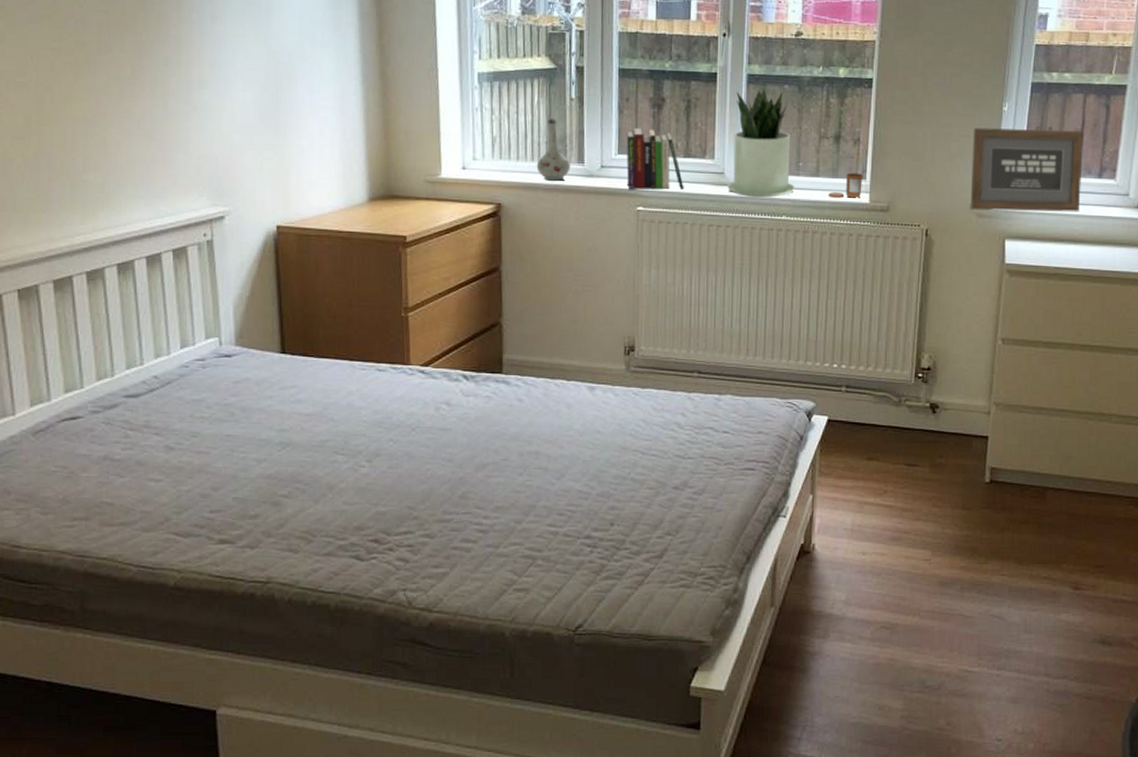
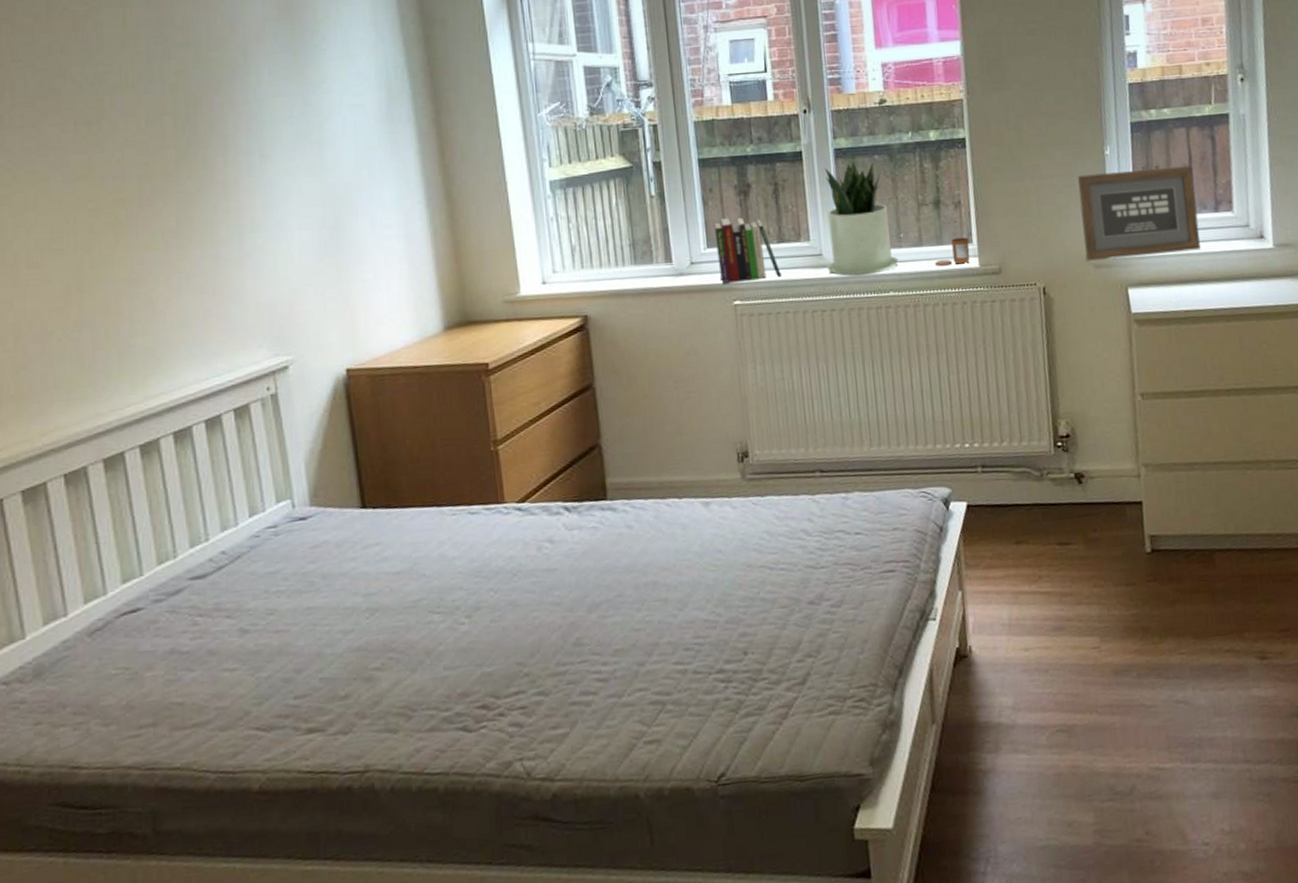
vase: present [536,118,571,182] -> none [621,218,658,286]

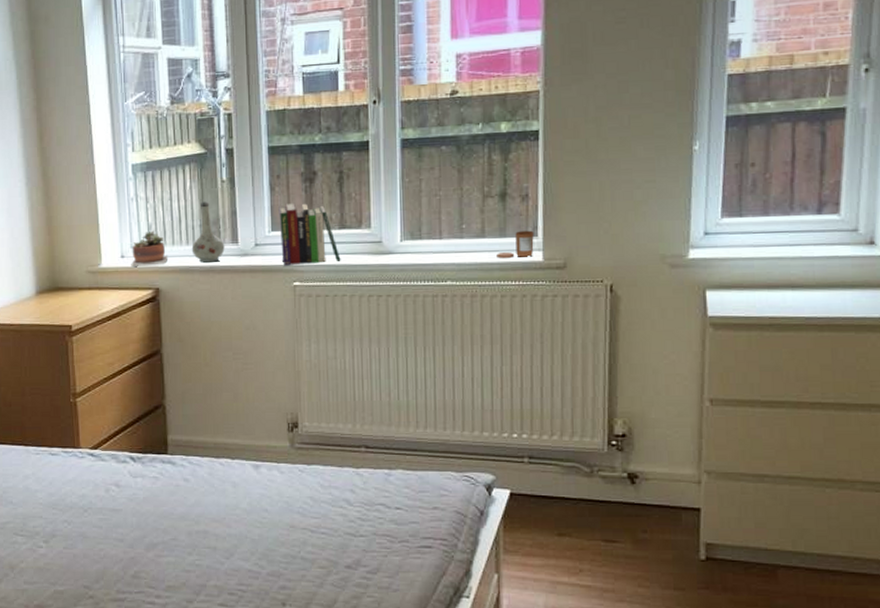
succulent plant: none [554,252,596,294] -> present [131,230,169,268]
vase: none [621,218,658,286] -> present [191,201,225,264]
planter: present [824,162,899,277] -> none [385,152,459,265]
picture frame: present [1077,165,1201,261] -> none [659,163,797,260]

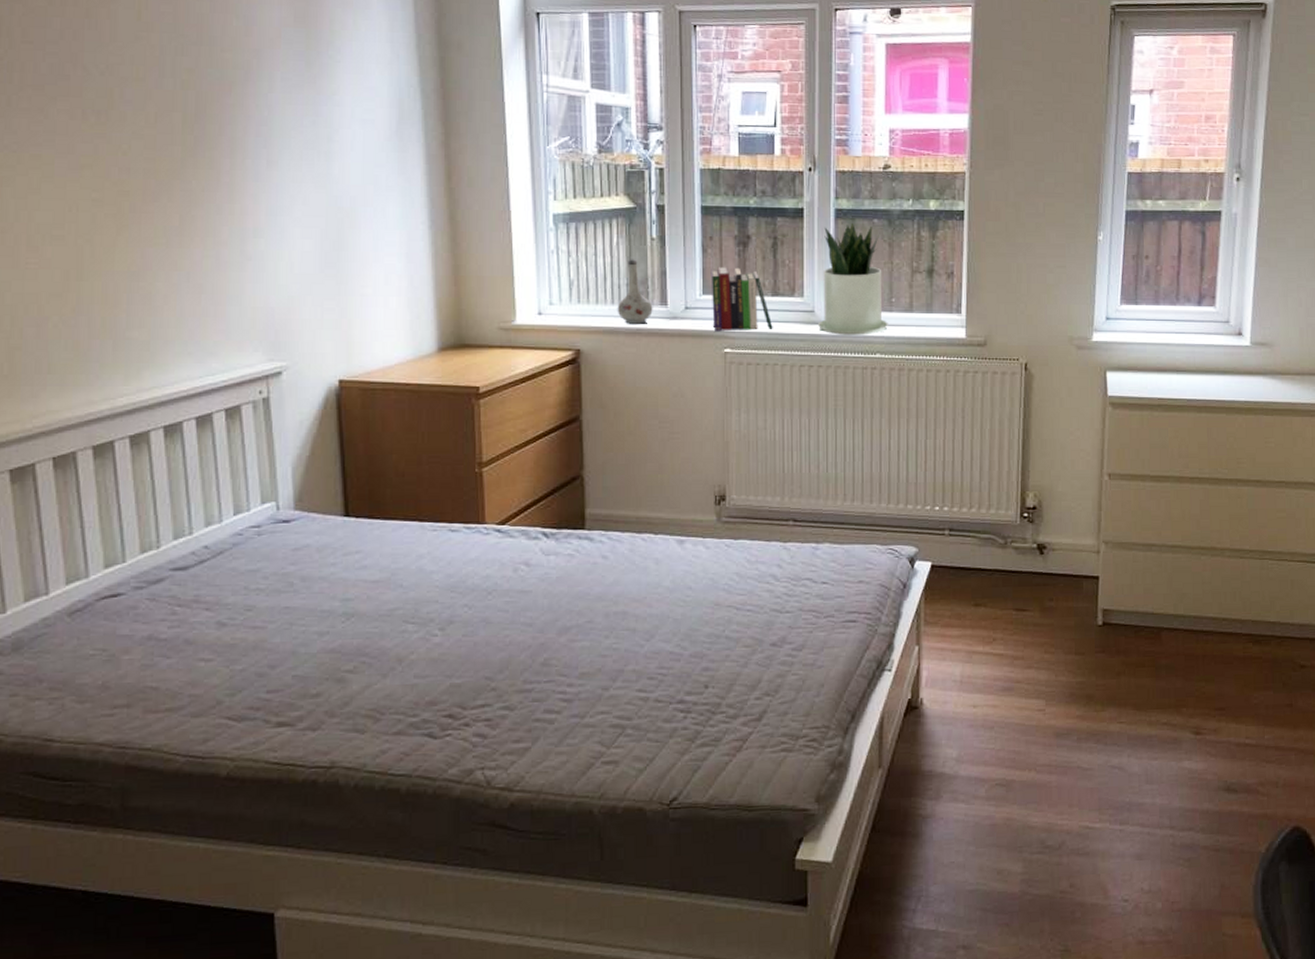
succulent plant: present [131,230,169,268] -> none [549,287,591,326]
planter: none [385,152,459,265] -> present [817,223,888,336]
candle: present [496,230,534,259] -> none [923,307,958,334]

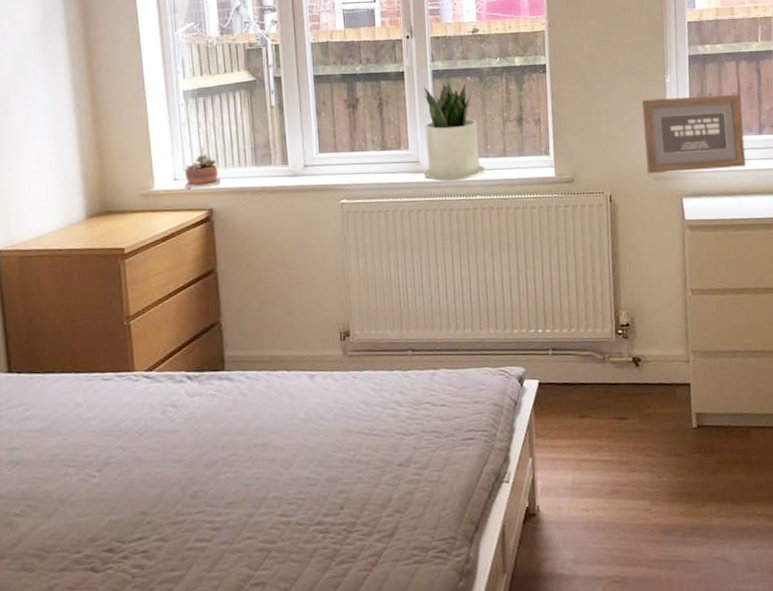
succulent plant: none [549,287,591,326] -> present [184,153,221,190]
vase: present [617,259,653,325] -> none [243,126,276,185]
books: present [711,266,773,333] -> none [325,126,383,186]
picture frame: none [1069,257,1181,342] -> present [641,94,746,174]

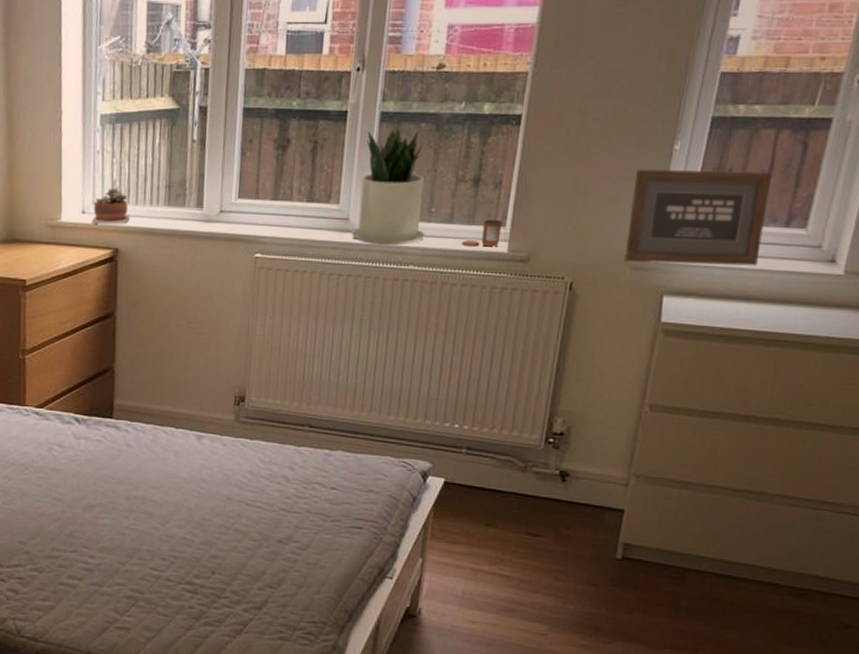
candle: none [517,150,547,176] -> present [462,219,502,248]

